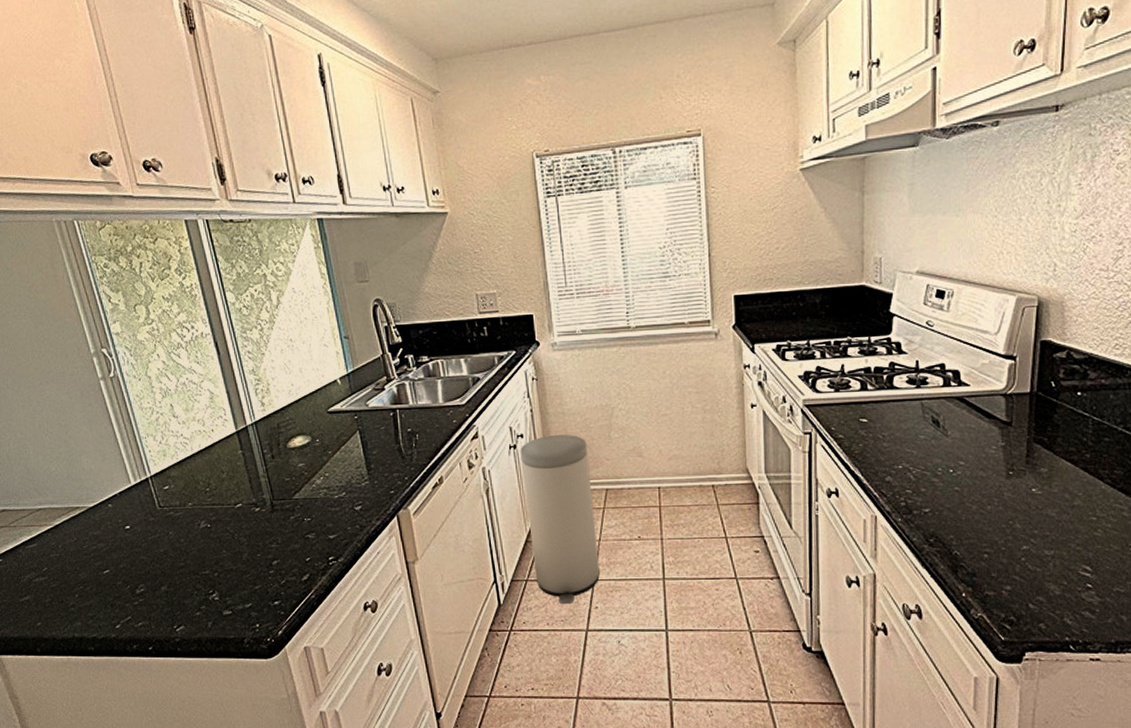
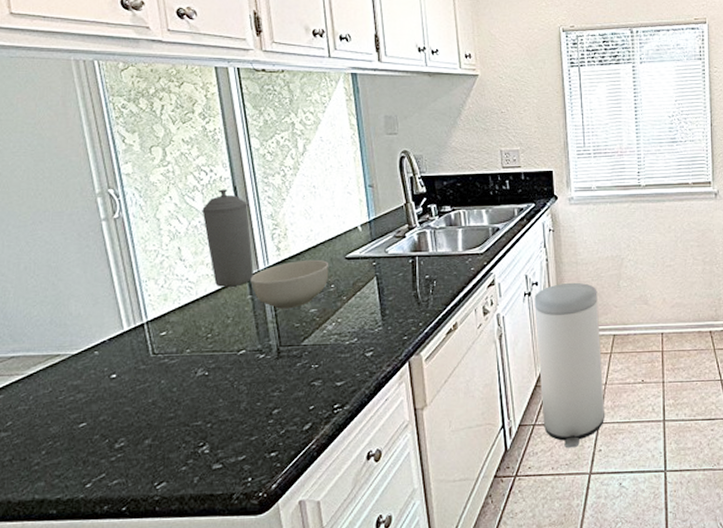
canister: none [188,345,242,443] -> present [202,189,254,287]
bowl: none [239,414,313,464] -> present [250,259,329,309]

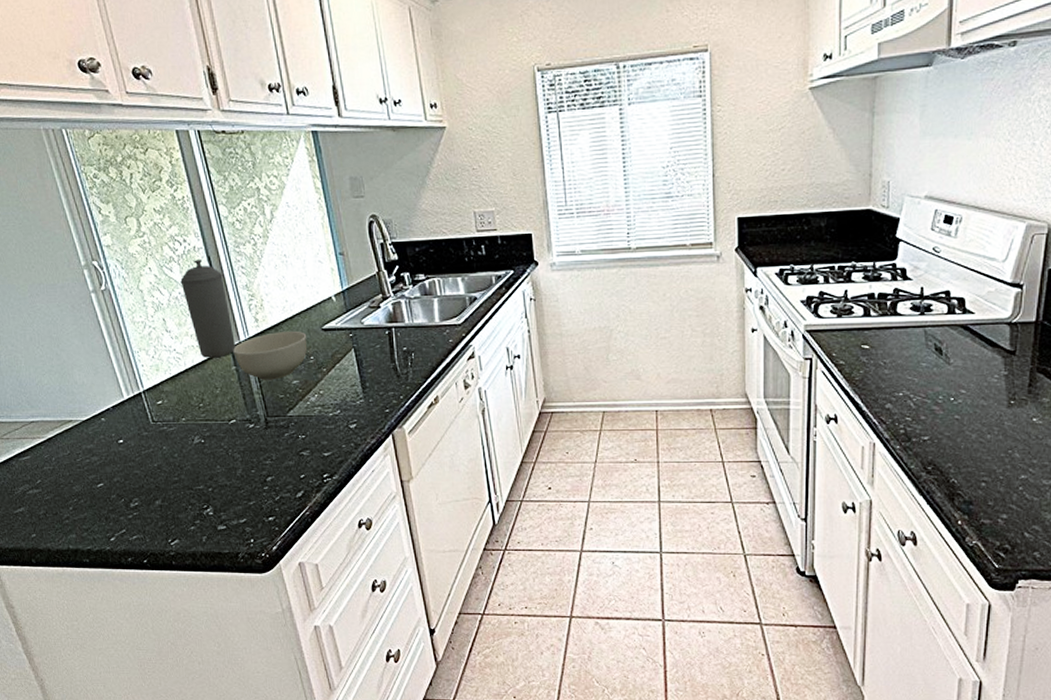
pedal bin: present [534,282,604,449] -> none [517,355,595,525]

